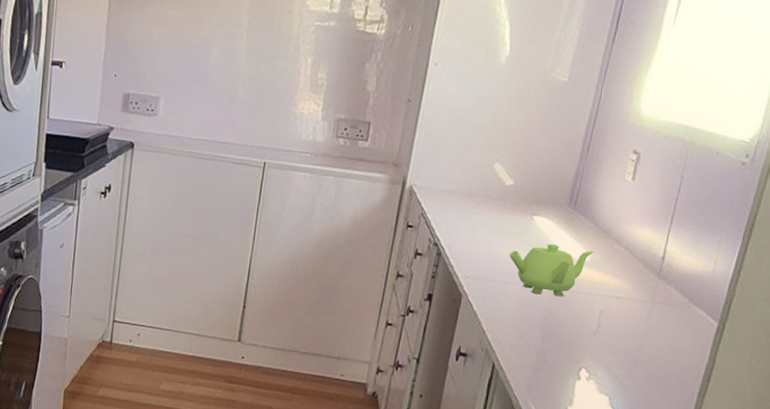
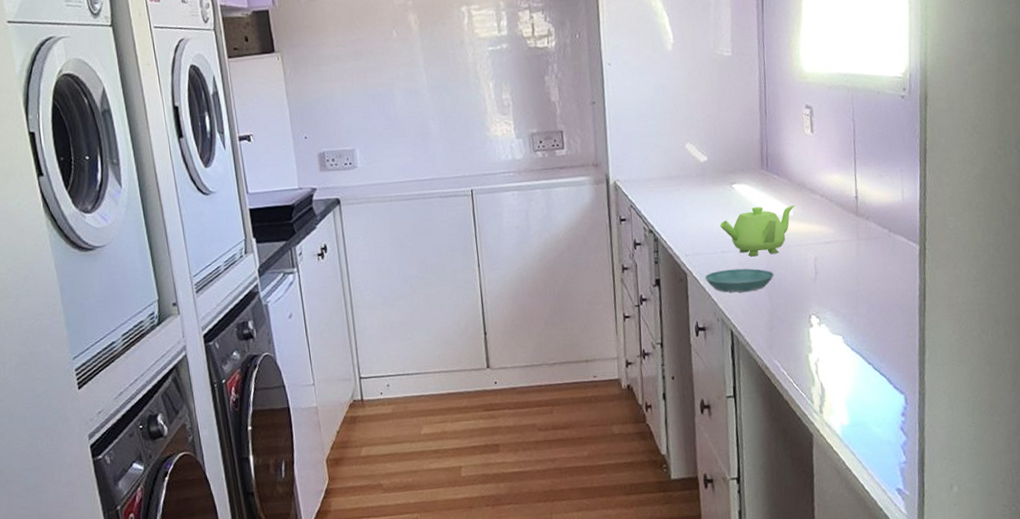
saucer: none [480,299,553,329] -> present [705,268,774,293]

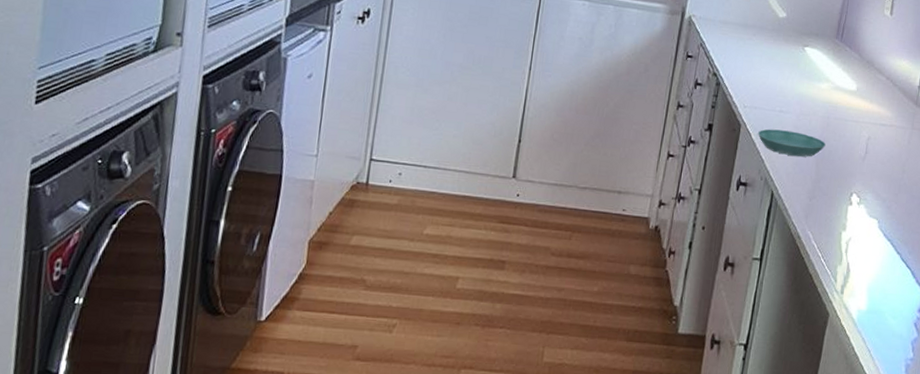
teapot: present [720,205,795,257] -> none [784,73,860,125]

